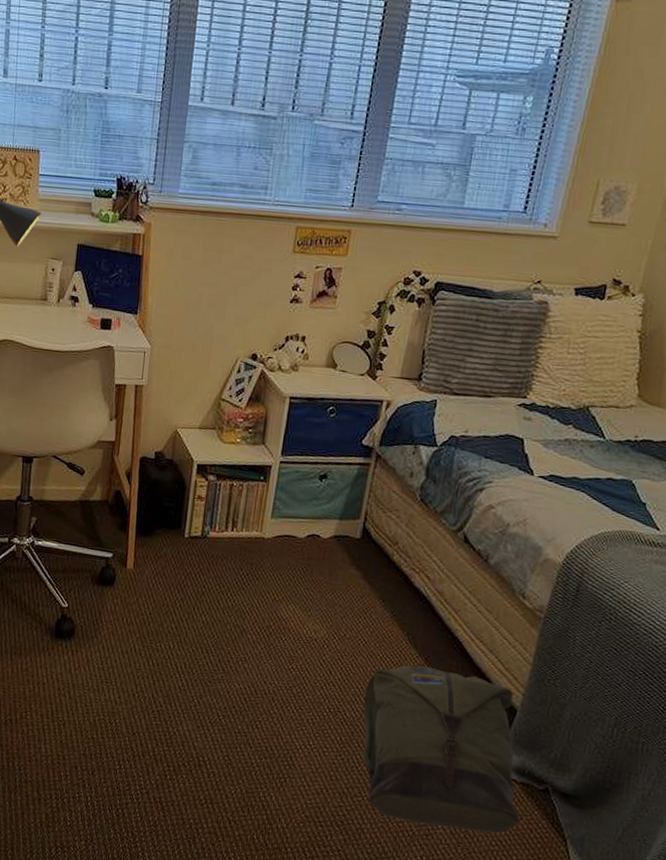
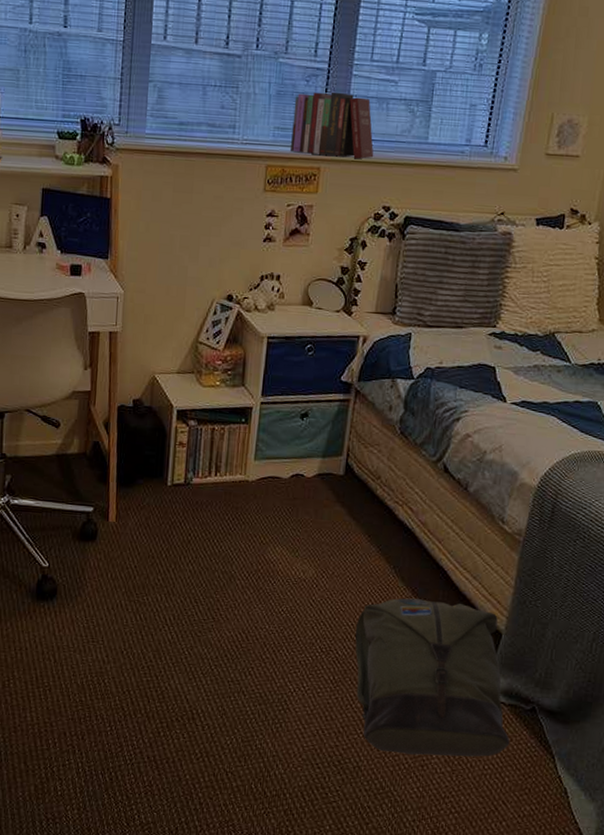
books: none [322,154,407,223] -> present [291,91,374,160]

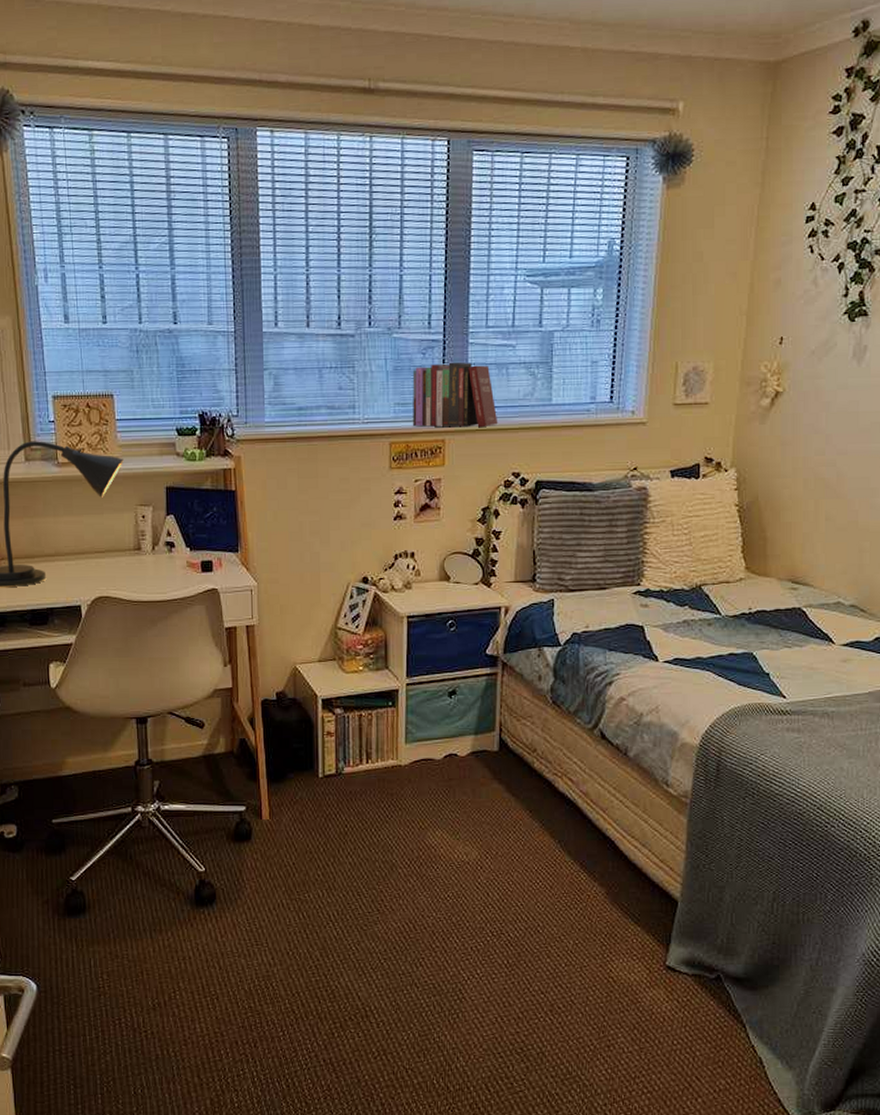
backpack: present [354,598,510,757] -> none [525,872,697,1036]

